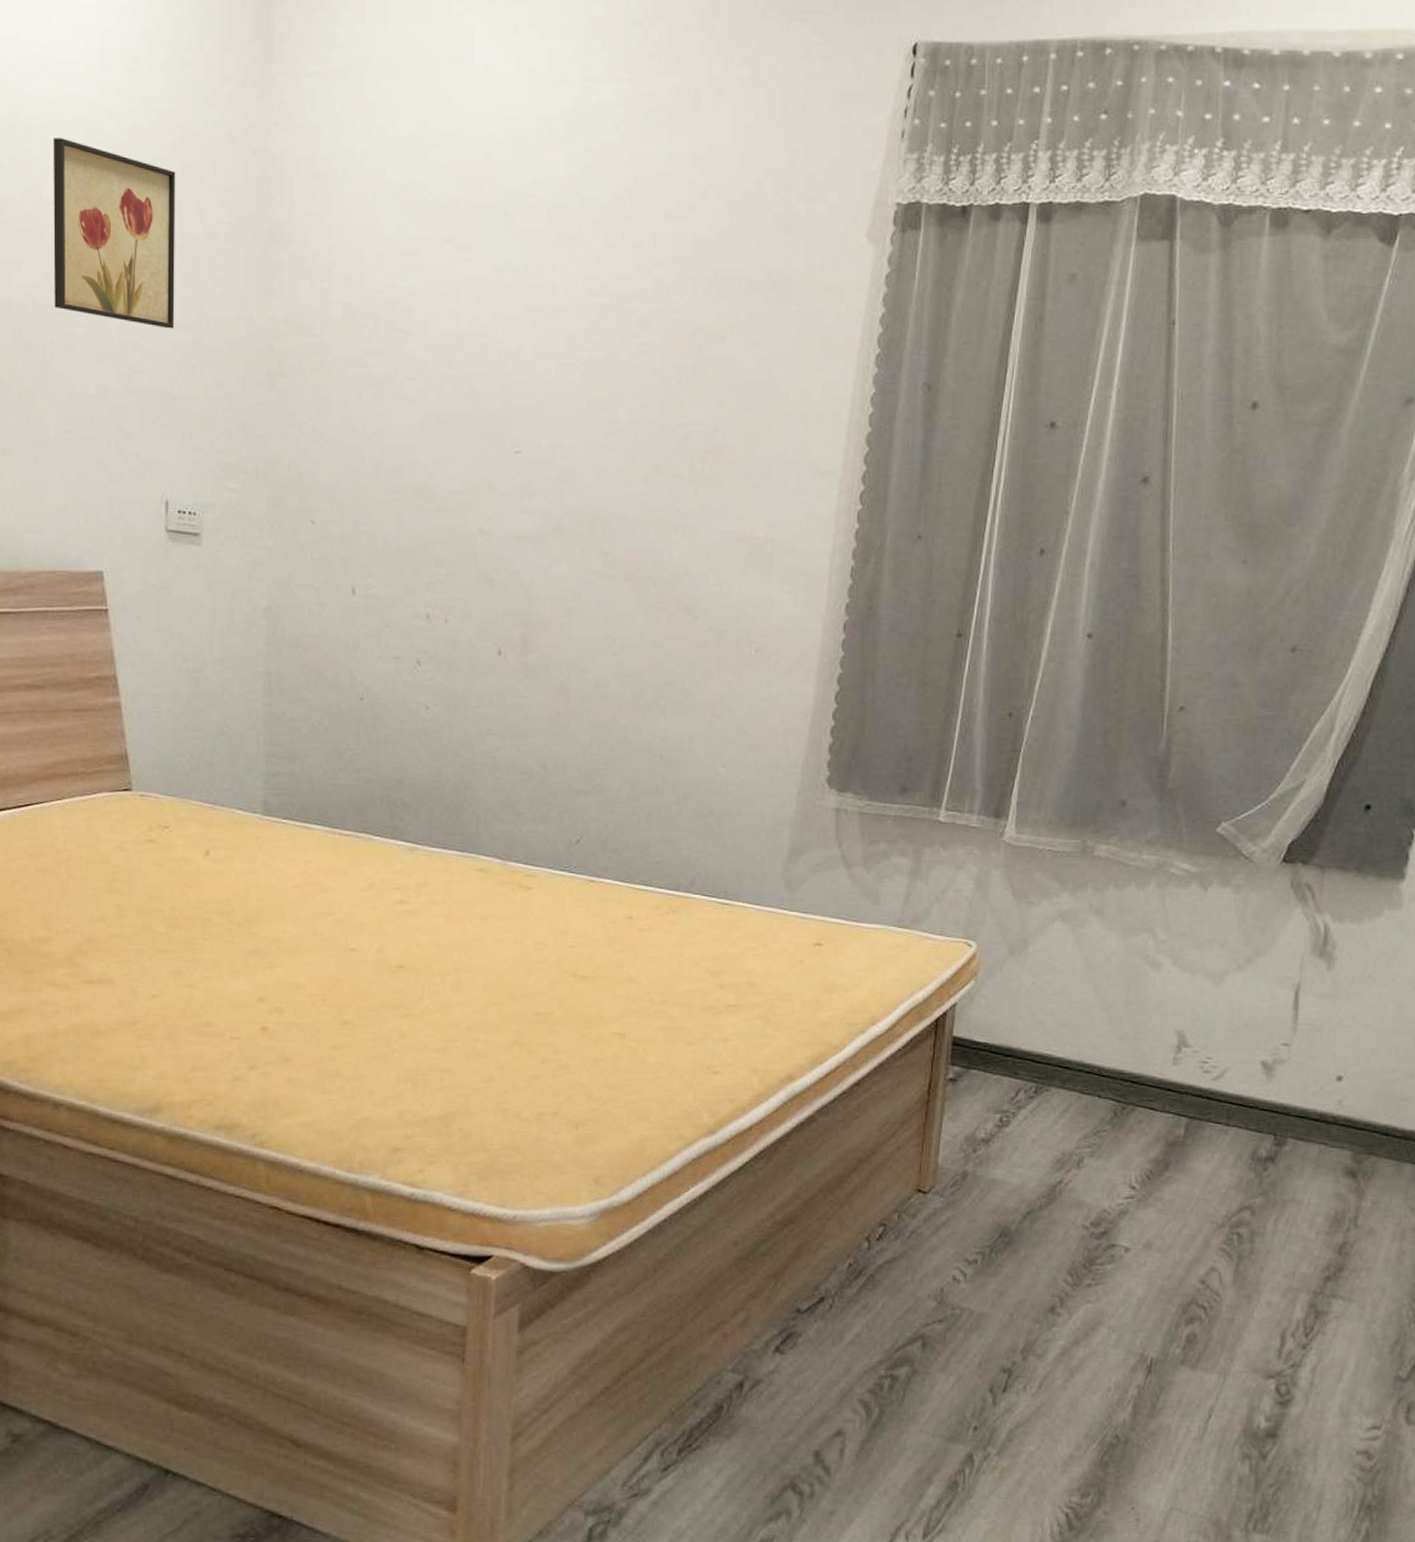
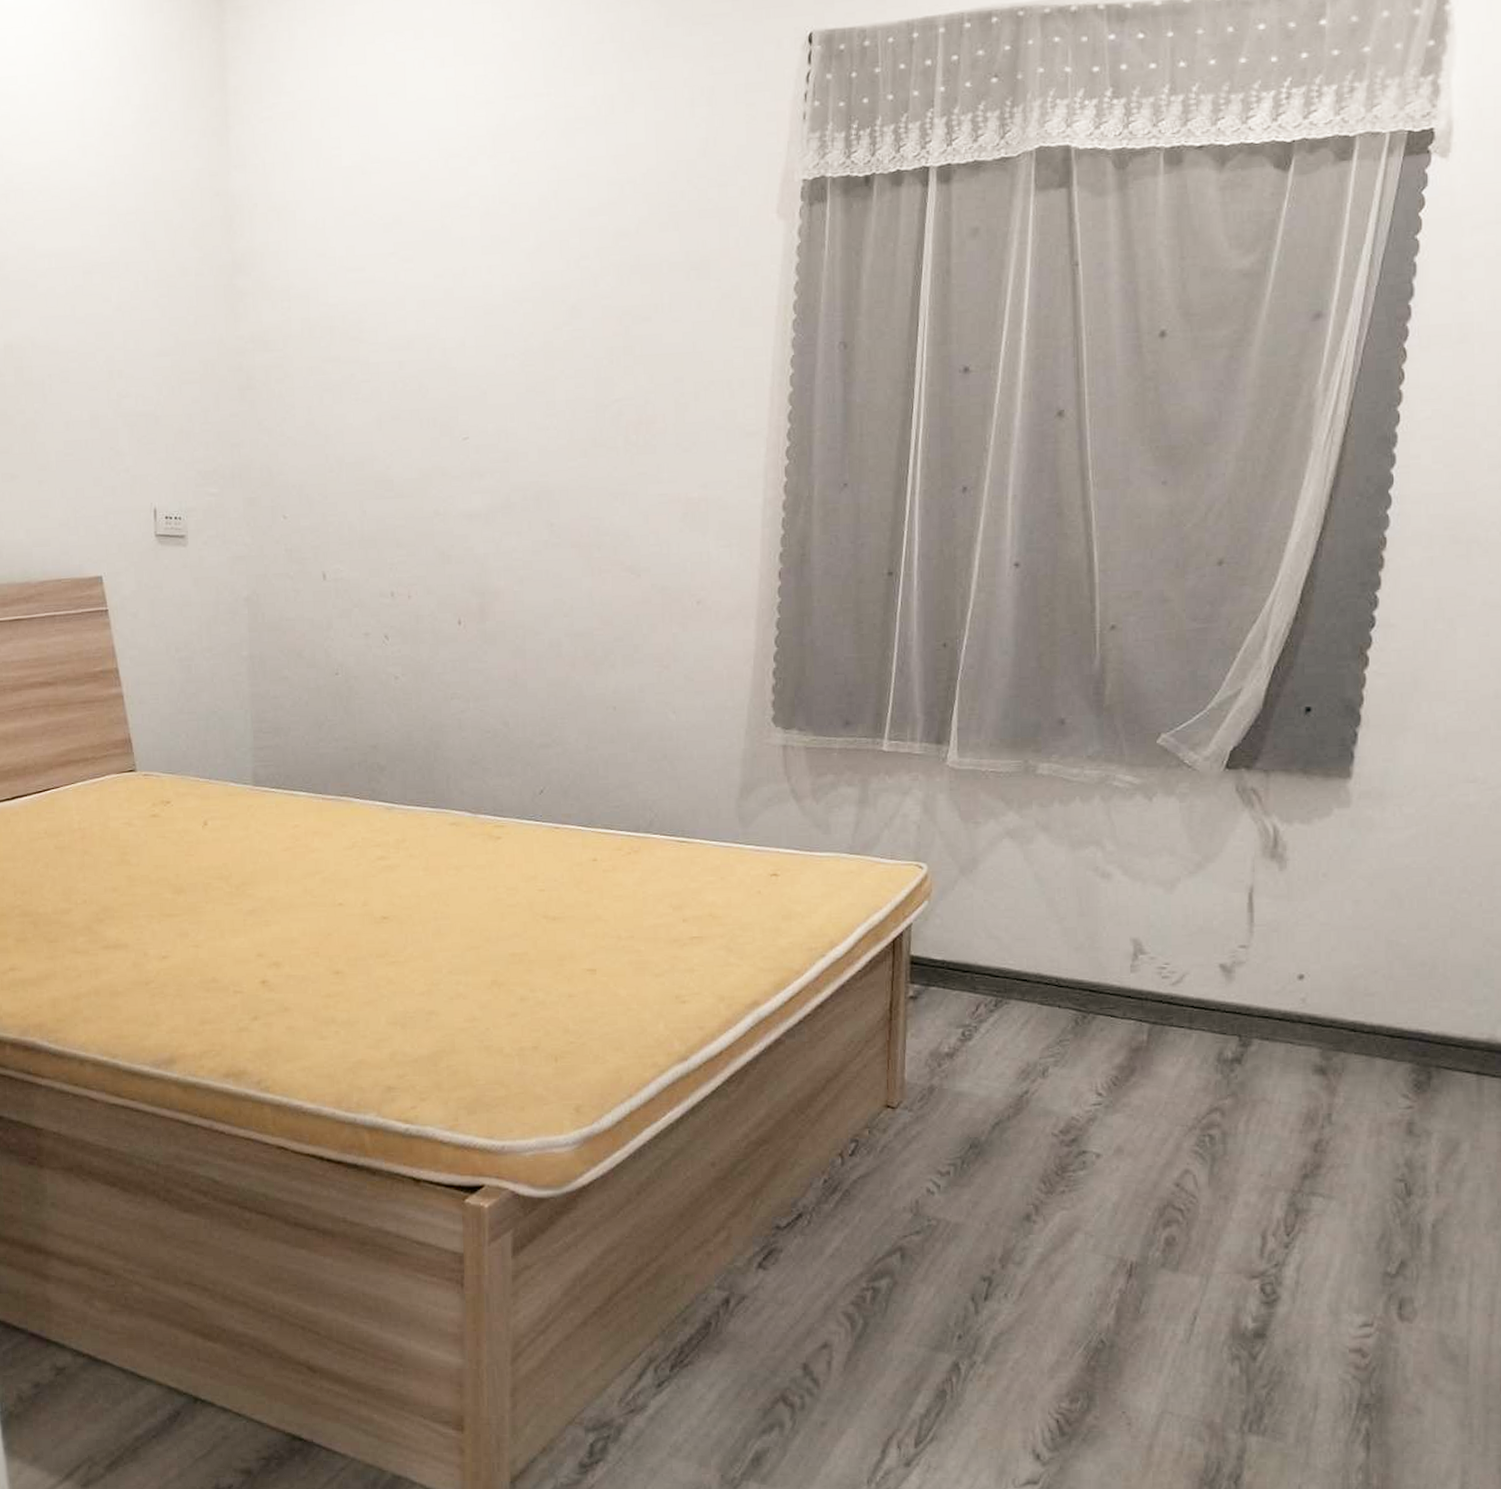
wall art: present [52,138,176,329] -> none [42,198,155,357]

